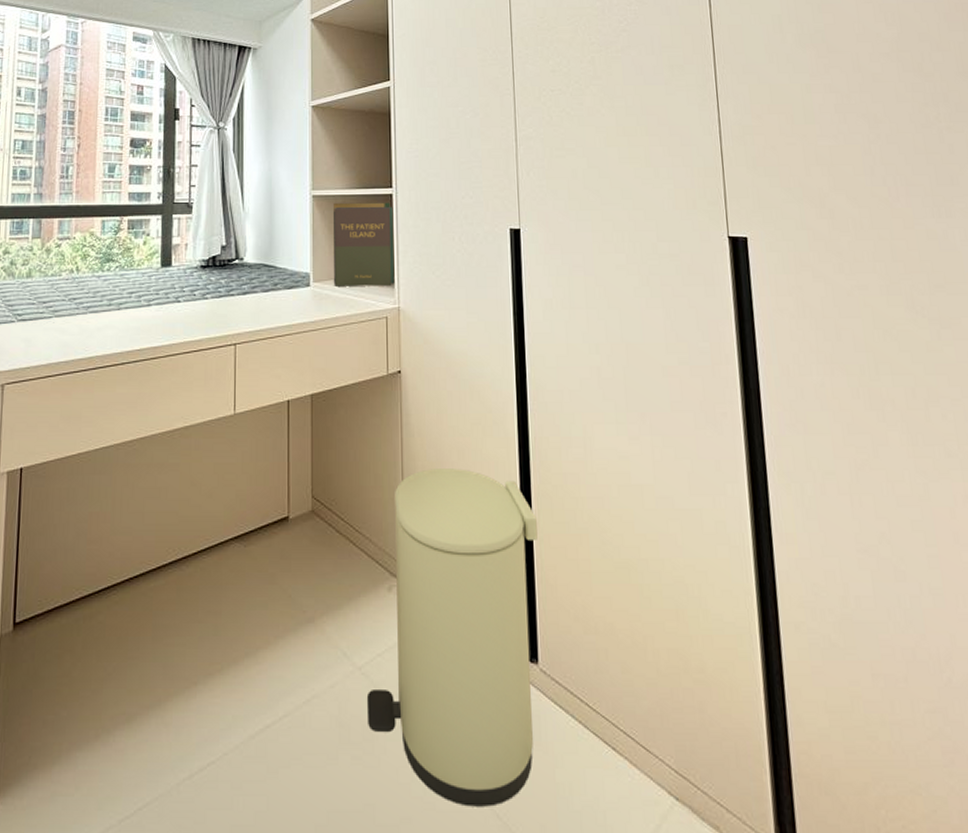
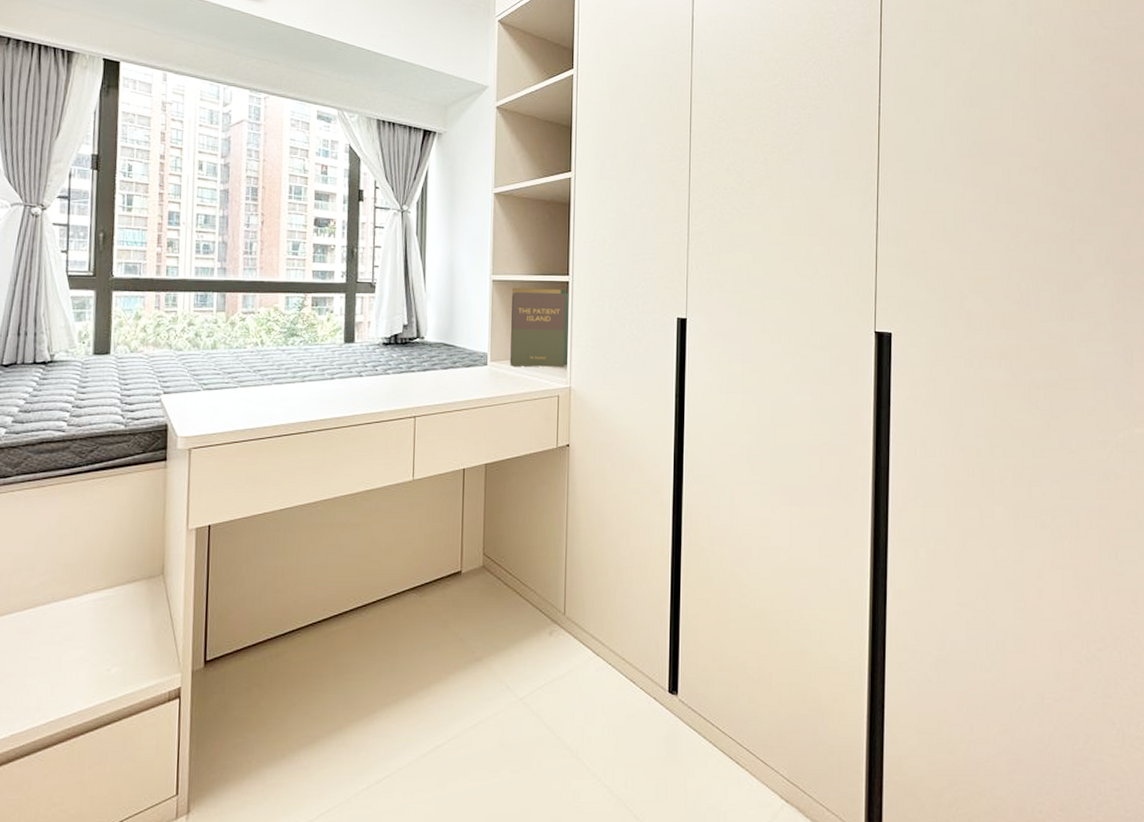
pedal bin: present [366,469,538,807] -> none [526,531,684,809]

